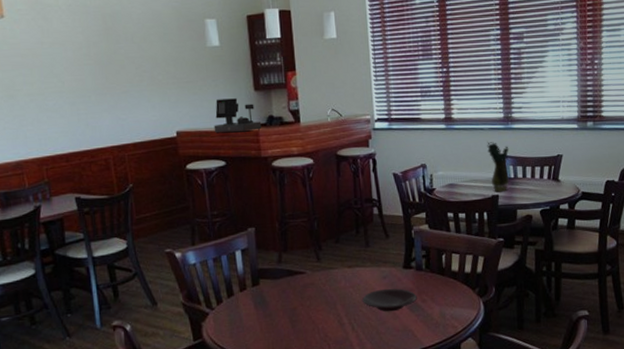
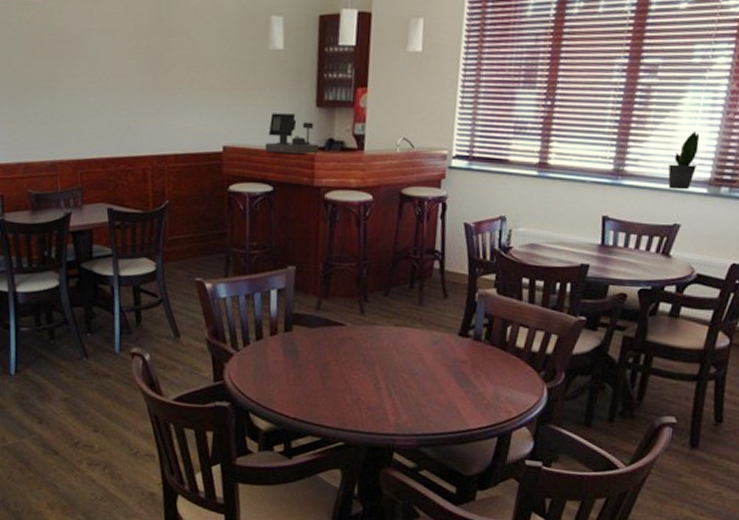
saucer: present [361,288,417,312] -> none [404,355,470,384]
vase: present [486,141,509,192] -> none [583,197,613,262]
potted plant: none [544,81,566,128] -> present [667,130,700,190]

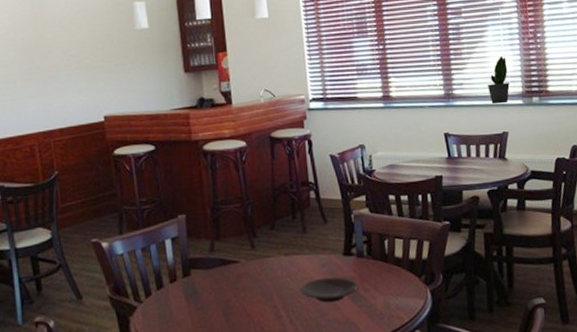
cash register: present [264,113,319,156] -> none [142,81,192,117]
saucer: none [404,355,470,384] -> present [299,277,359,303]

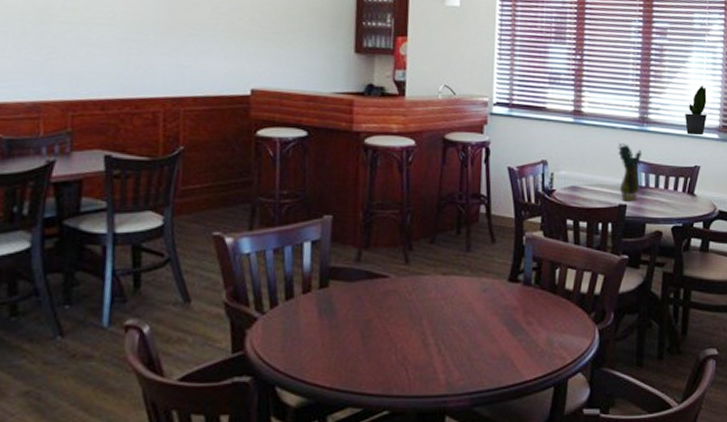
saucer: present [299,277,359,303] -> none [454,304,521,334]
vase: none [427,119,453,173] -> present [617,142,642,202]

